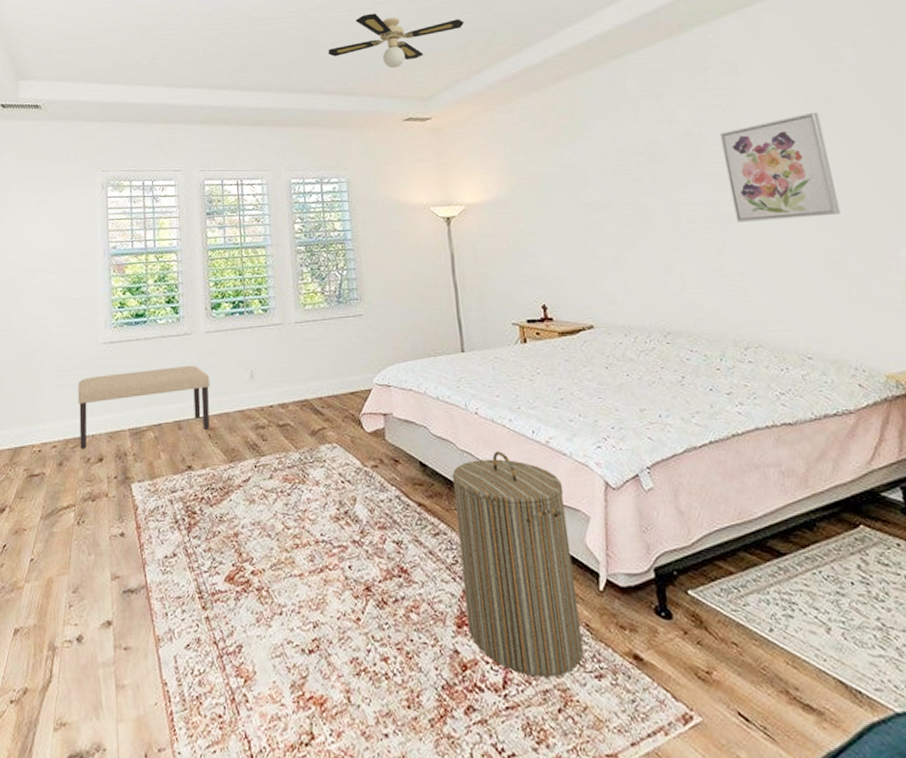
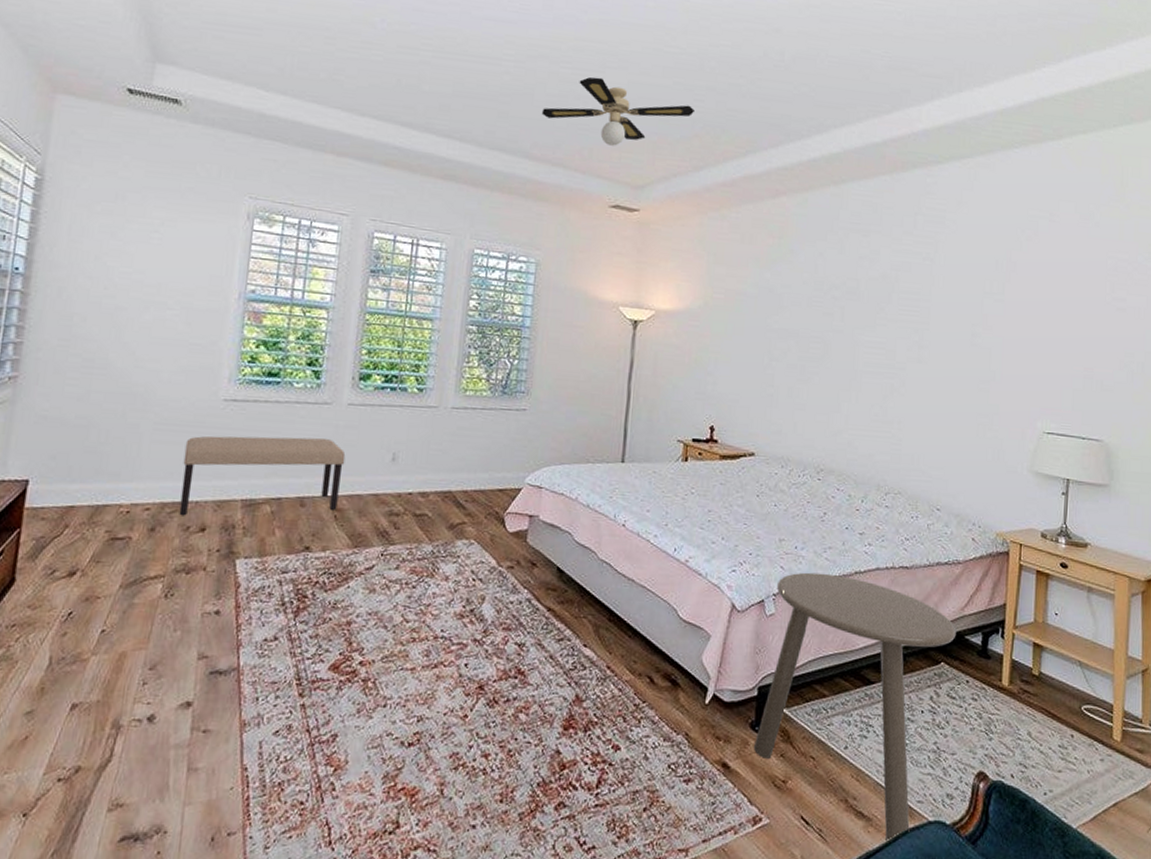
laundry hamper: present [452,451,584,677] -> none [574,565,692,779]
side table: none [648,439,875,738] -> present [754,572,957,840]
wall art: present [719,112,841,223] -> none [907,276,1004,380]

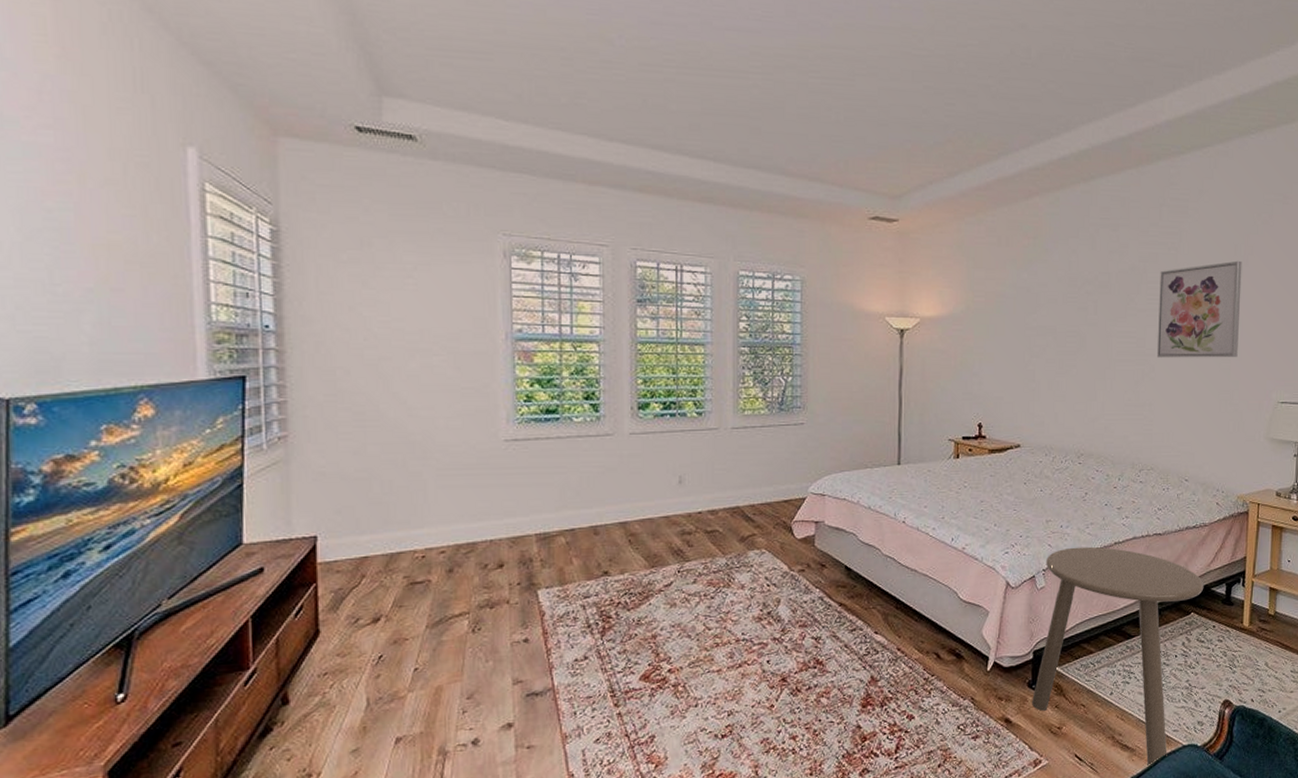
bench: present [179,435,346,516] -> none [472,469,633,555]
ceiling fan: present [541,77,696,146] -> none [794,85,947,157]
wall art: none [907,276,1004,380] -> present [1156,260,1242,358]

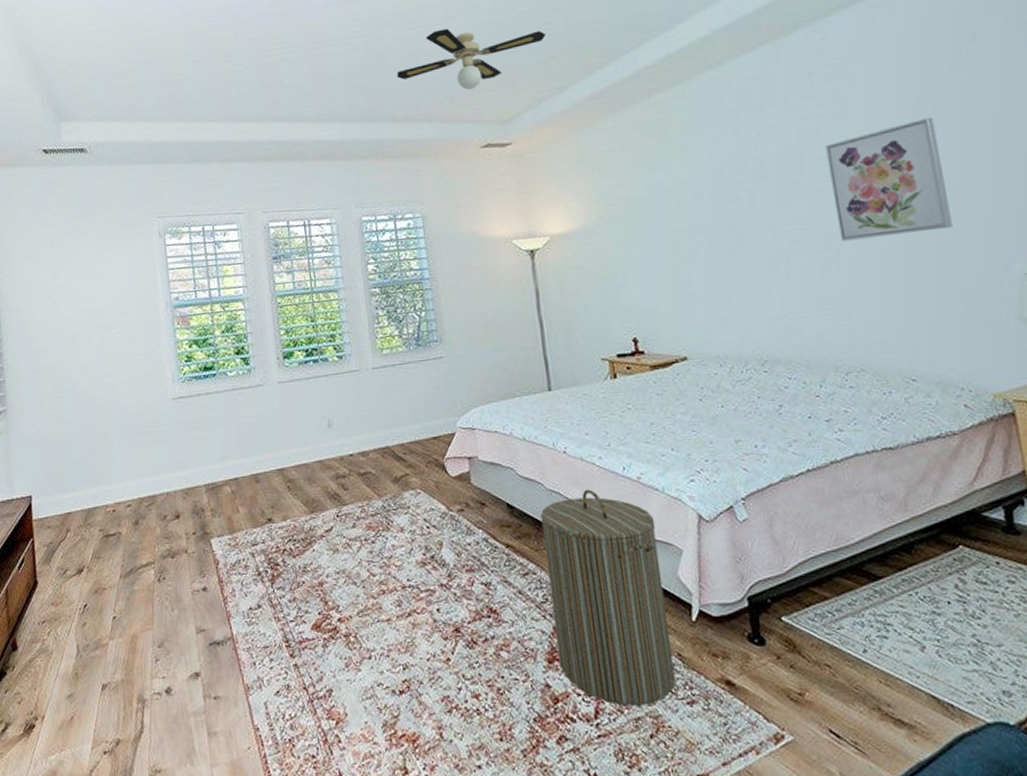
ceiling fan: none [794,85,947,157] -> present [396,28,547,90]
laundry hamper: none [871,556,971,742] -> present [540,489,676,706]
side table: present [1032,546,1204,765] -> none [743,468,971,749]

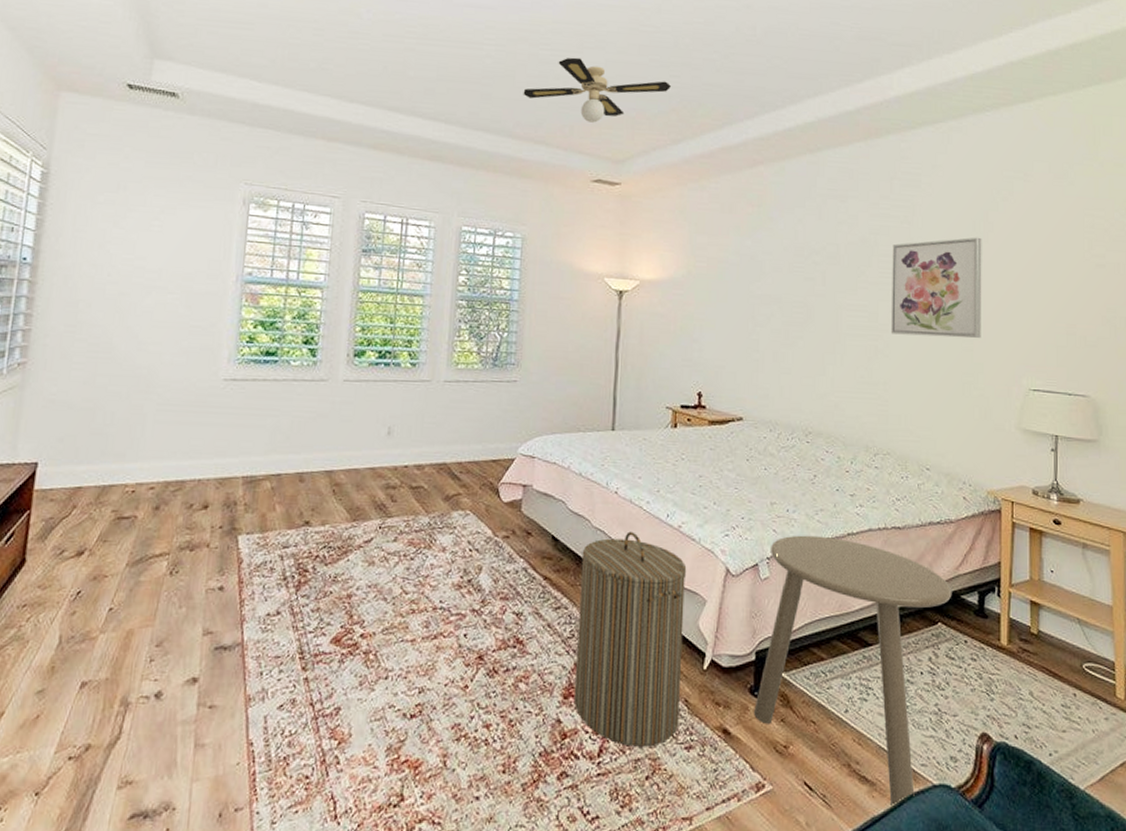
side table: none [743,468,971,749] -> present [754,535,952,805]

